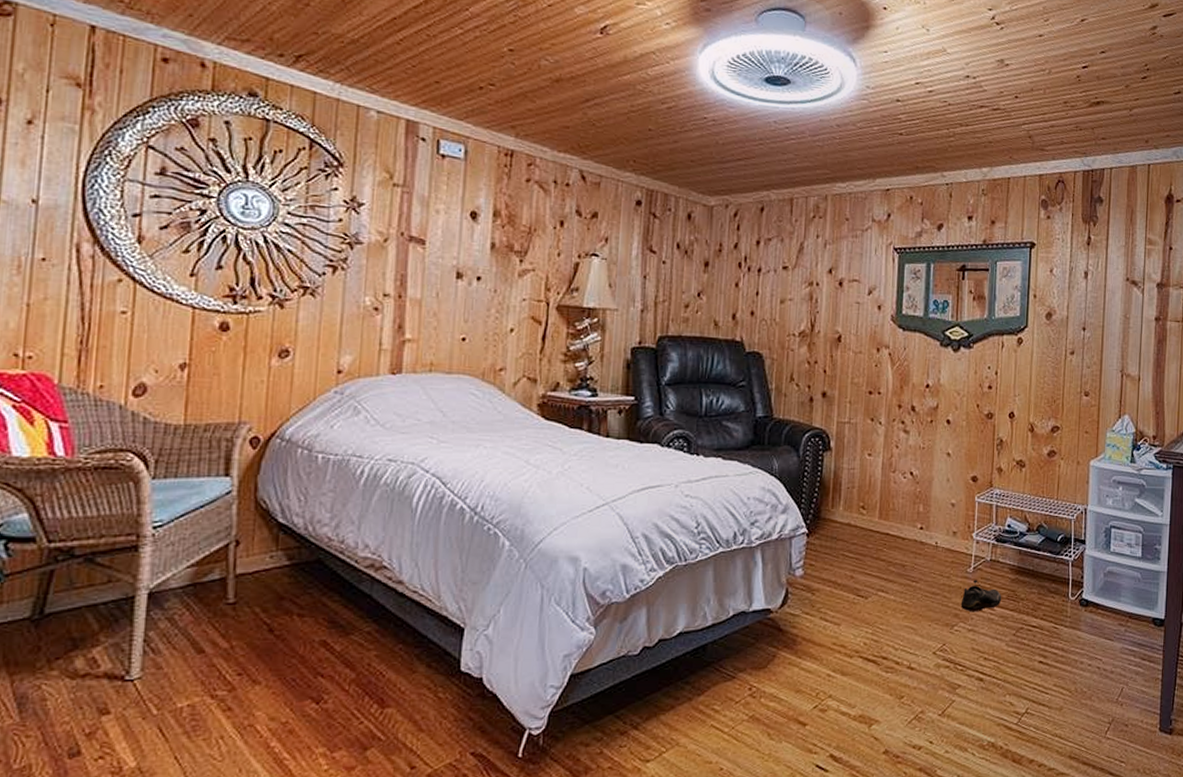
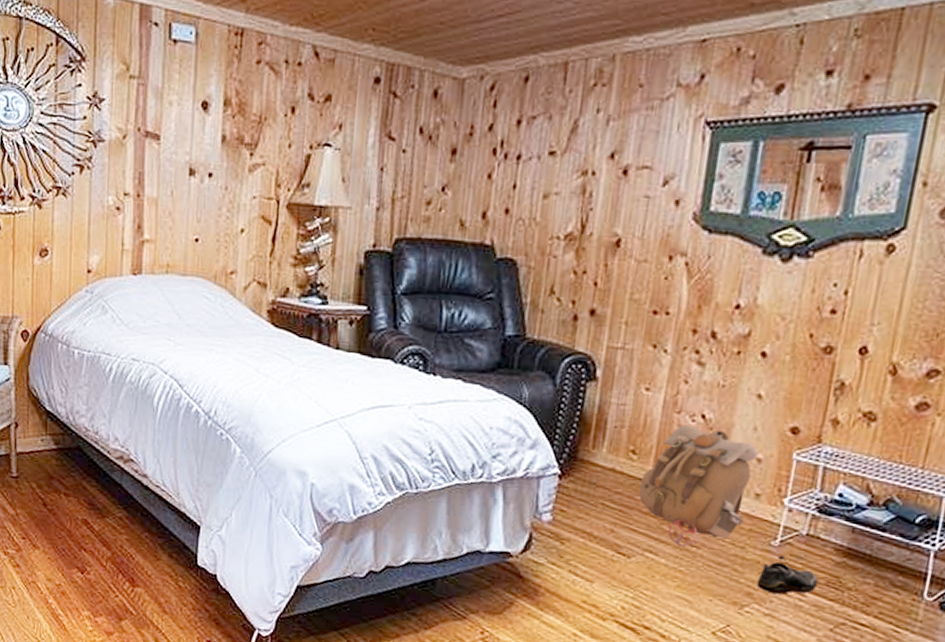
backpack: none [869,481,952,582] -> present [638,424,758,546]

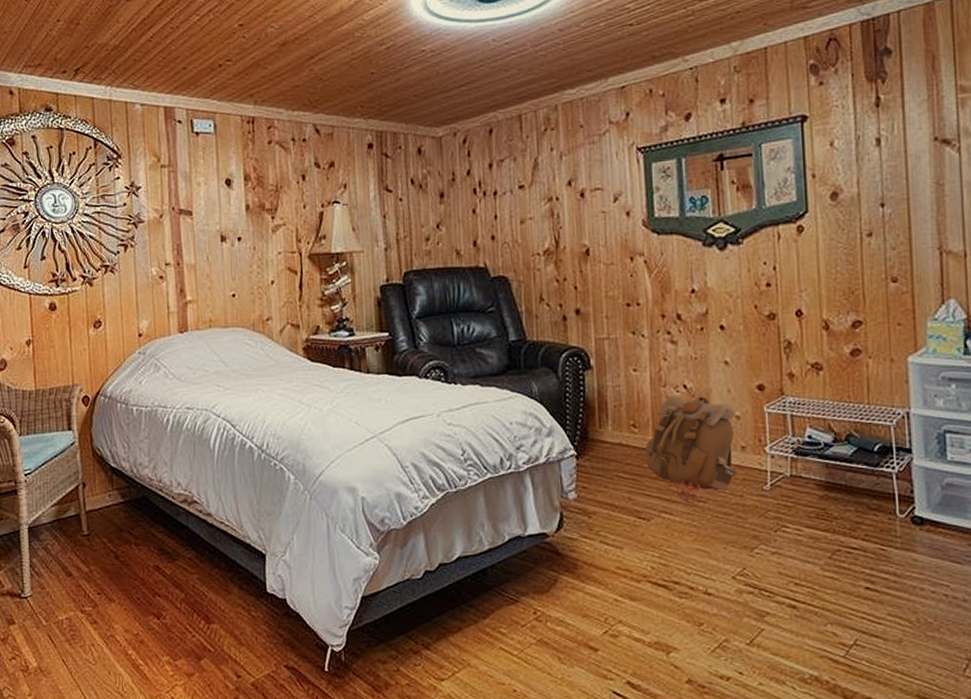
shoe: present [756,555,819,594] -> none [759,498,810,532]

